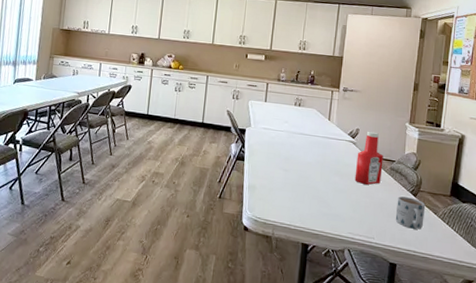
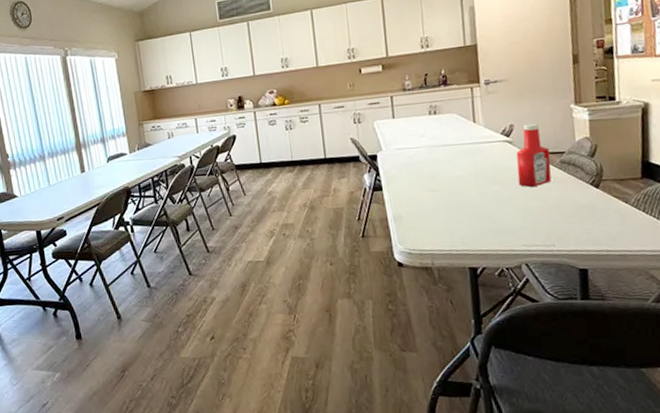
mug: present [395,196,426,230] -> none [575,190,614,226]

